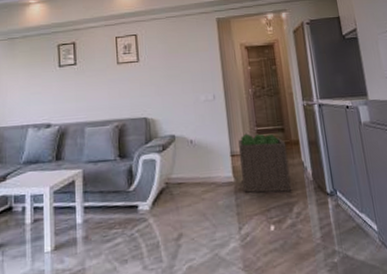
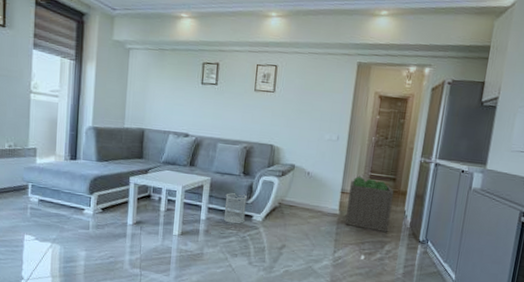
wastebasket: none [102,181,129,222] -> present [223,193,247,224]

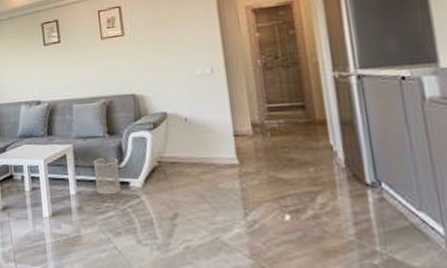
planter: present [345,176,394,233] -> none [243,111,315,180]

